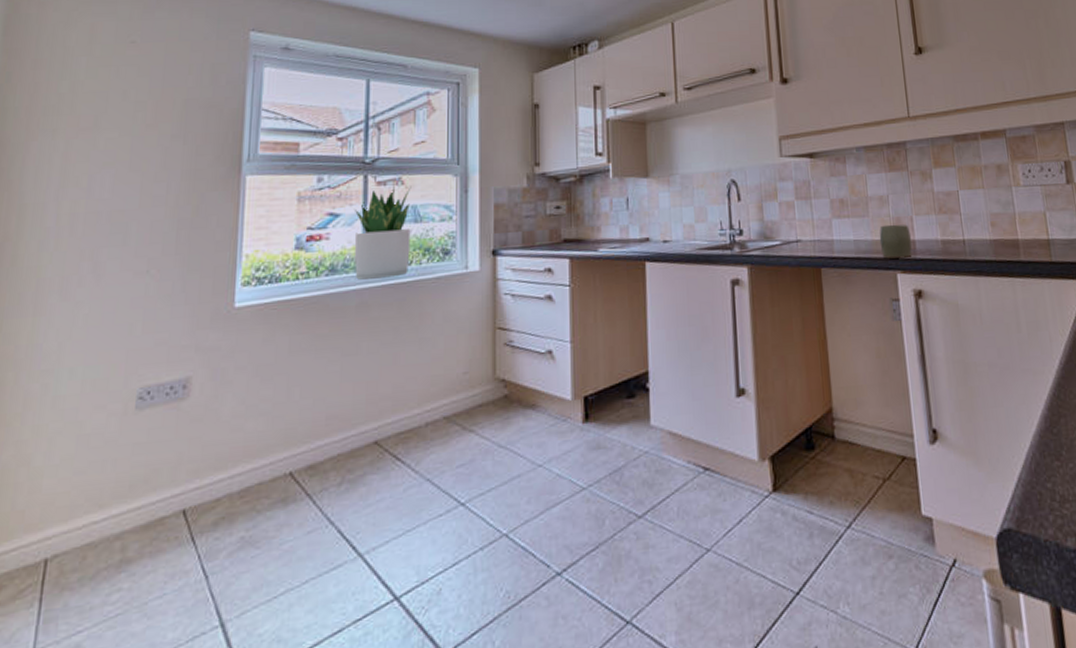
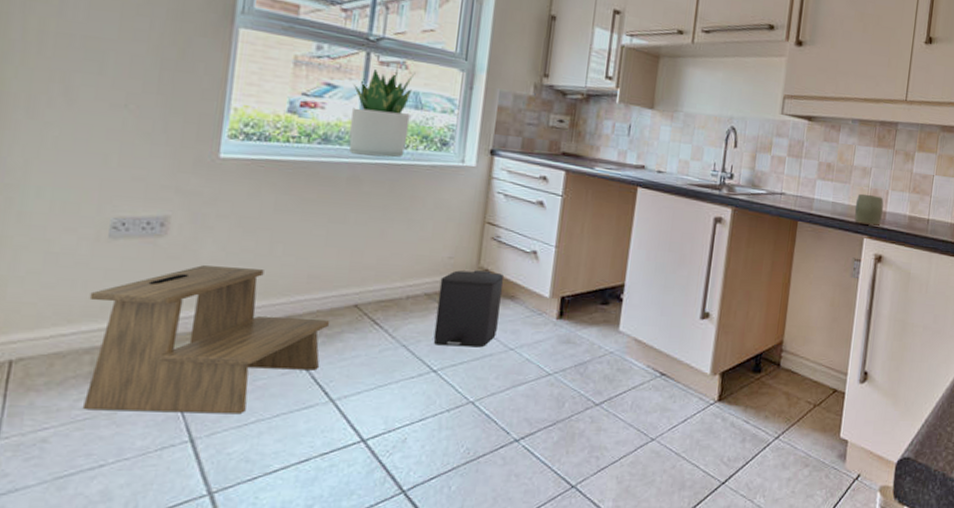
step stool: none [114,418,352,605] -> present [82,265,330,415]
pedal bin: none [457,381,522,474] -> present [433,270,504,348]

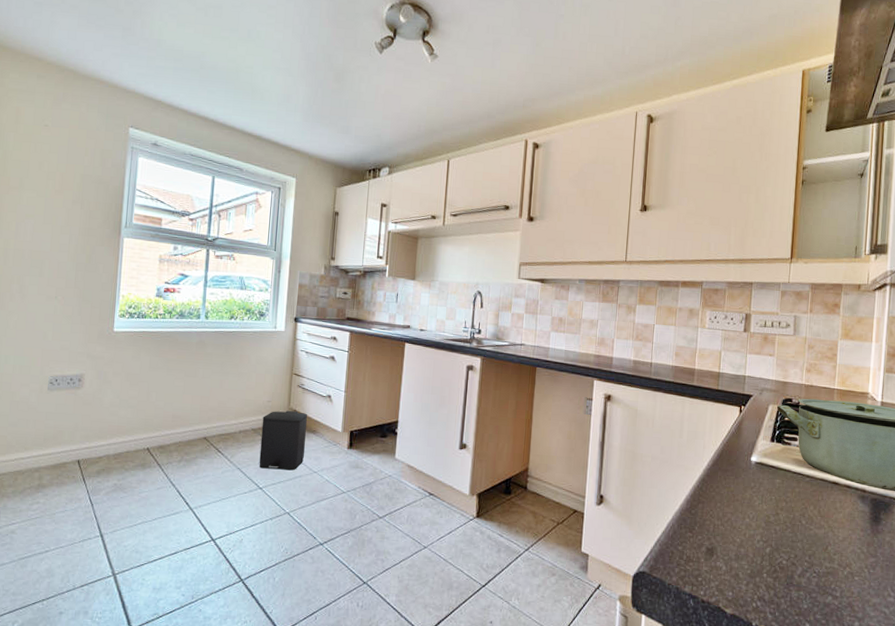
step stool: present [82,265,330,415] -> none [34,409,188,518]
planter: present [349,68,416,158] -> none [196,260,240,327]
mug: present [854,193,884,227] -> none [585,342,611,370]

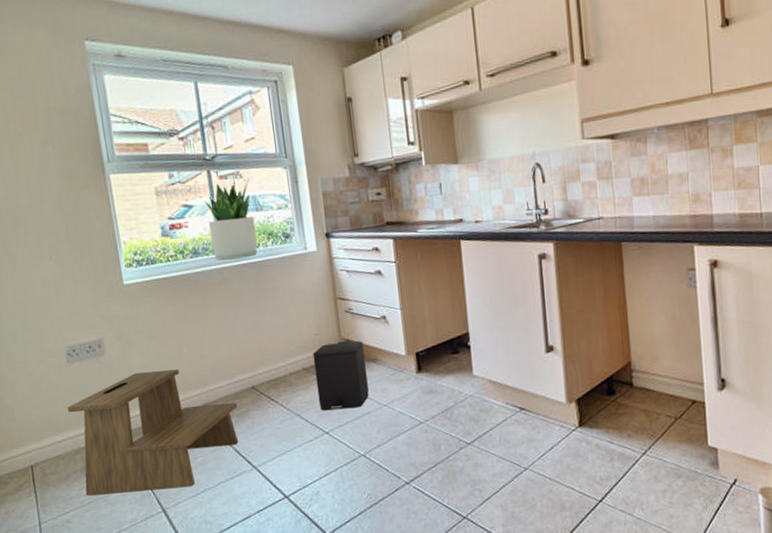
step stool: none [34,409,188,518] -> present [67,369,239,496]
planter: none [196,260,240,327] -> present [205,178,258,261]

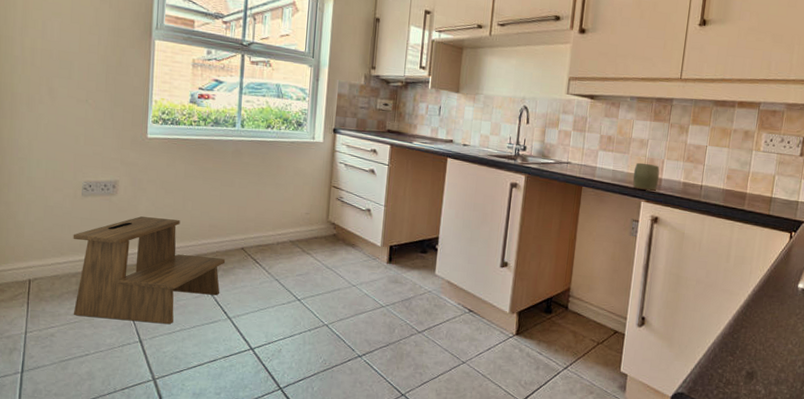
planter: present [205,178,258,261] -> none [232,66,277,136]
pedal bin: present [312,340,369,411] -> none [297,223,346,284]
mug: none [678,200,710,233] -> present [633,162,660,192]

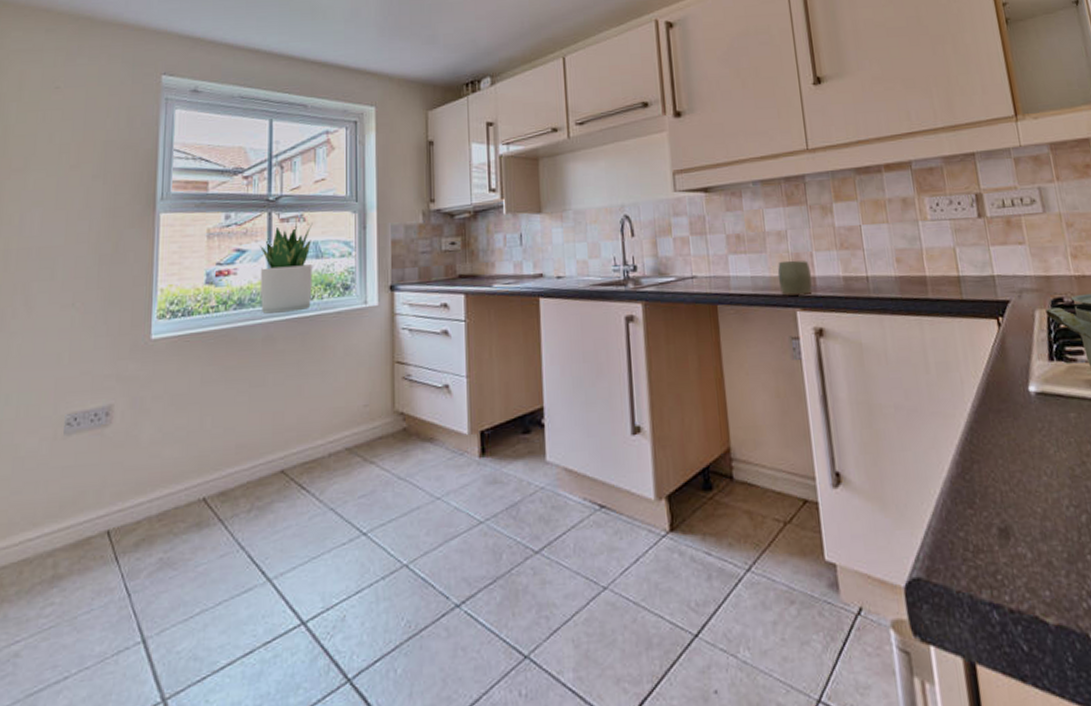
step stool: present [73,216,226,325] -> none [47,446,260,618]
planter: none [232,66,277,136] -> present [259,222,313,314]

